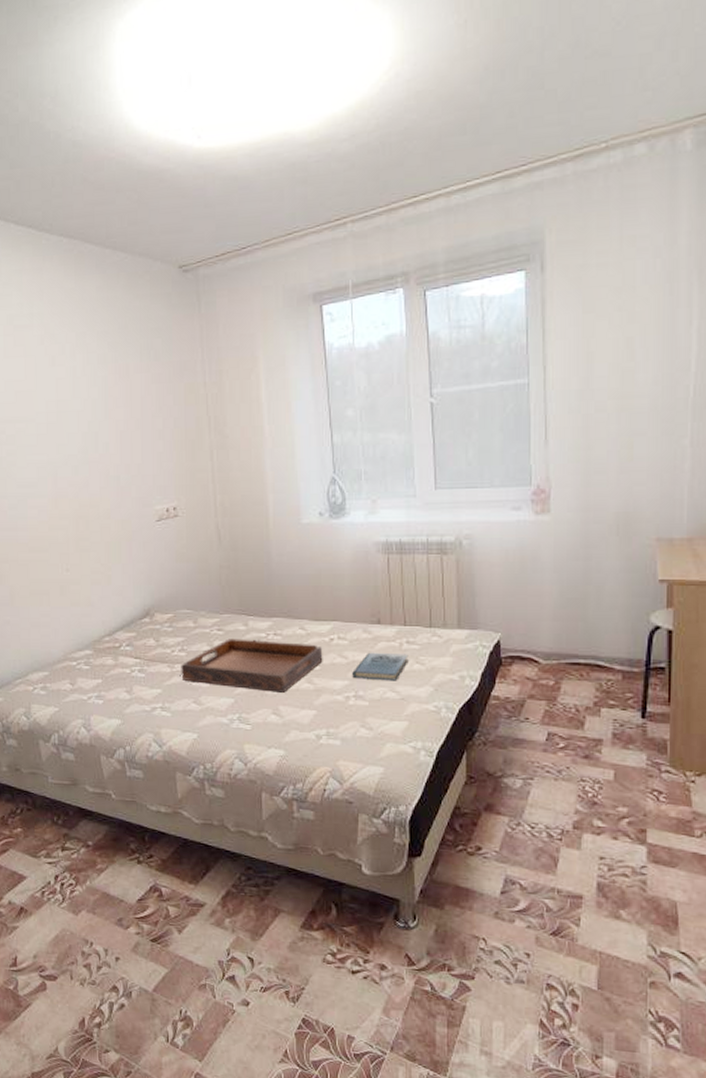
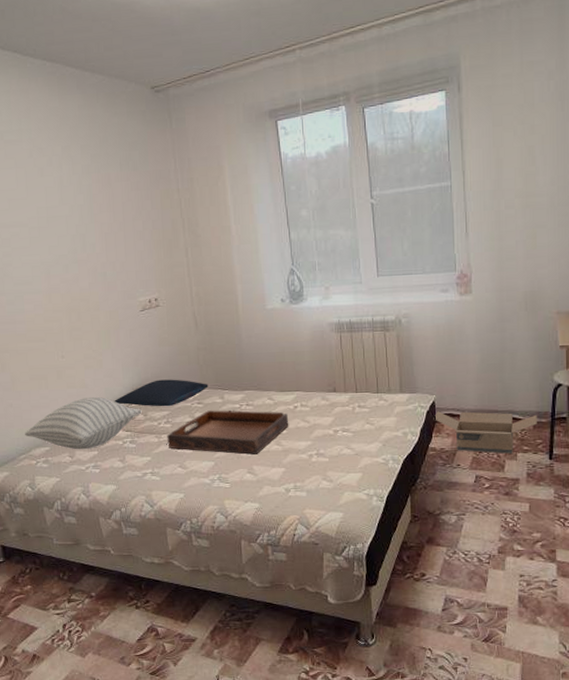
pillow: none [22,618,154,677] -> present [25,397,142,450]
pillow: none [123,600,231,632] -> present [114,379,209,407]
book: present [352,652,409,681] -> none [314,416,361,440]
cardboard box: none [497,652,627,708] -> present [433,411,537,454]

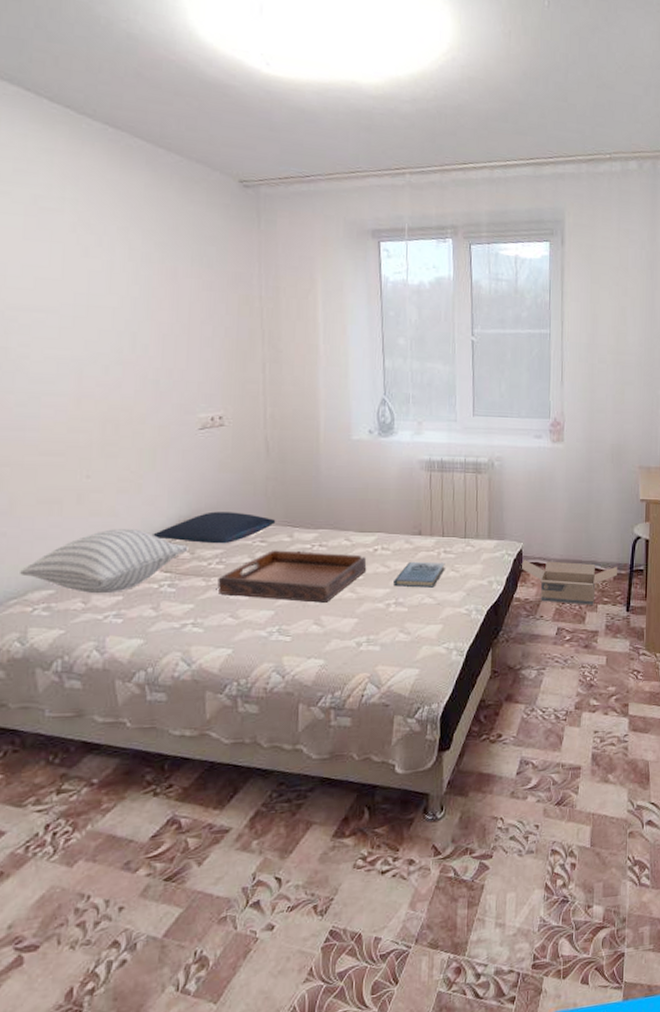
book: none [314,416,361,440] -> present [394,561,445,588]

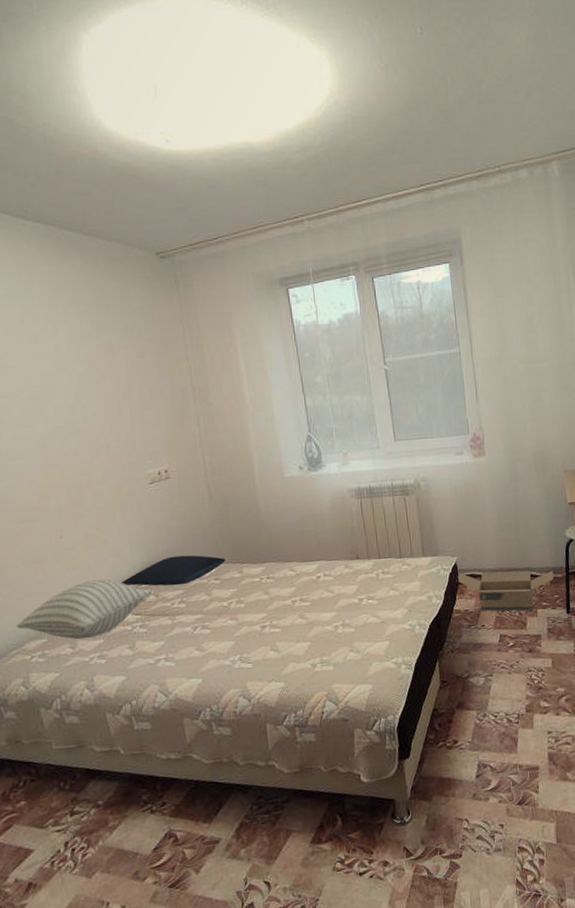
serving tray: present [217,550,367,603] -> none [181,583,313,631]
book: present [394,561,445,588] -> none [338,583,385,609]

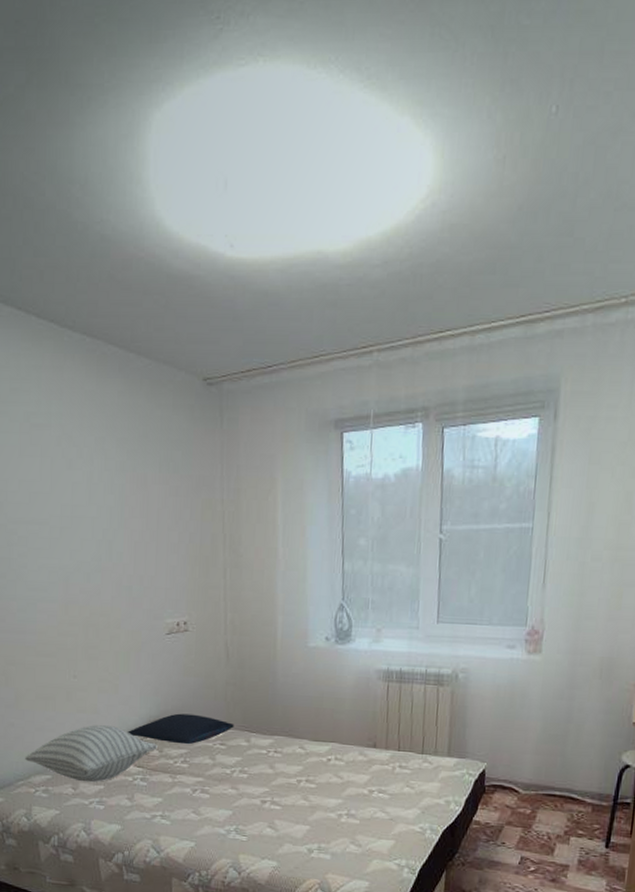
cardboard box: present [456,570,554,612] -> none [481,781,598,837]

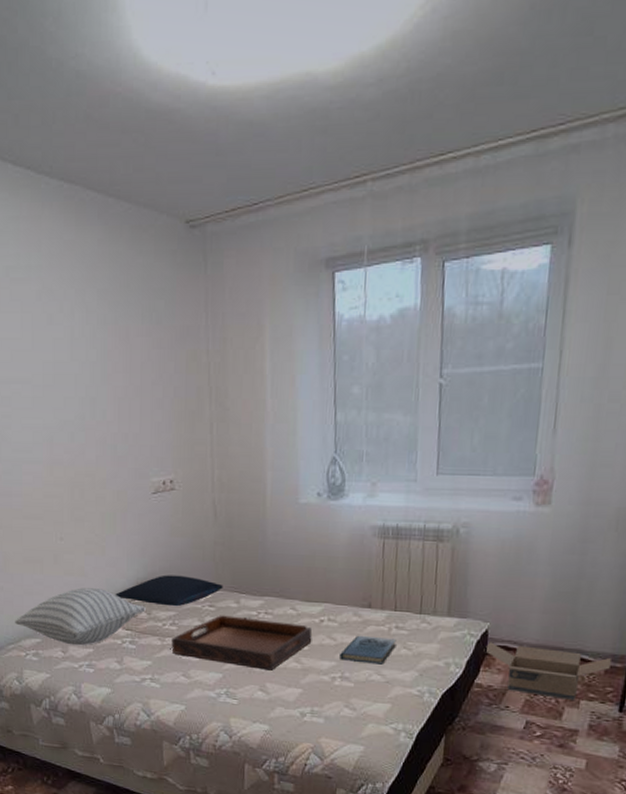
serving tray: none [182,753,320,808] -> present [171,615,313,671]
book: none [346,773,400,802] -> present [340,635,397,665]
cardboard box: none [481,781,598,837] -> present [483,642,611,700]

